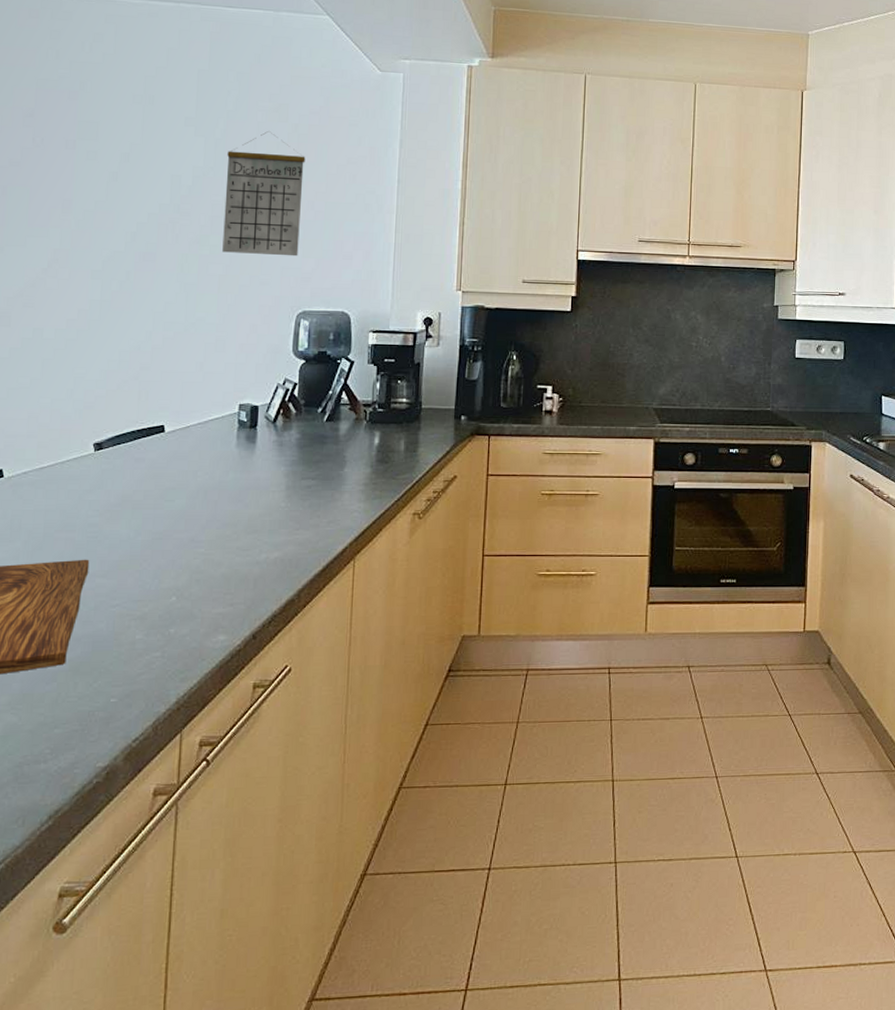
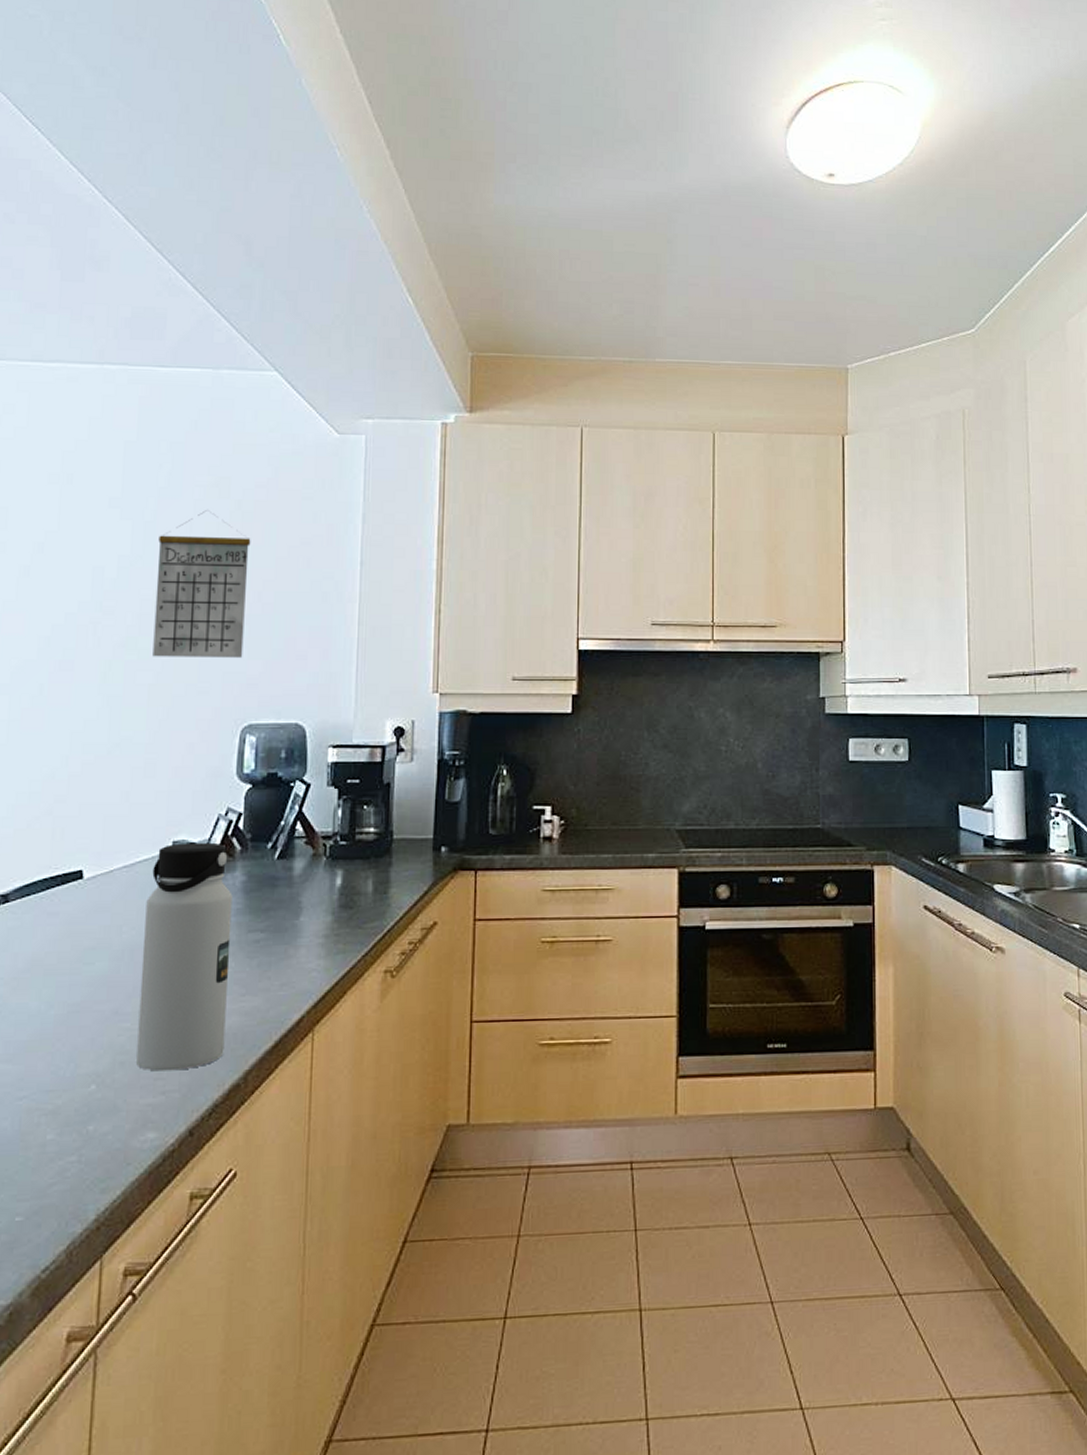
water bottle: none [209,406,289,588] -> present [136,842,233,1071]

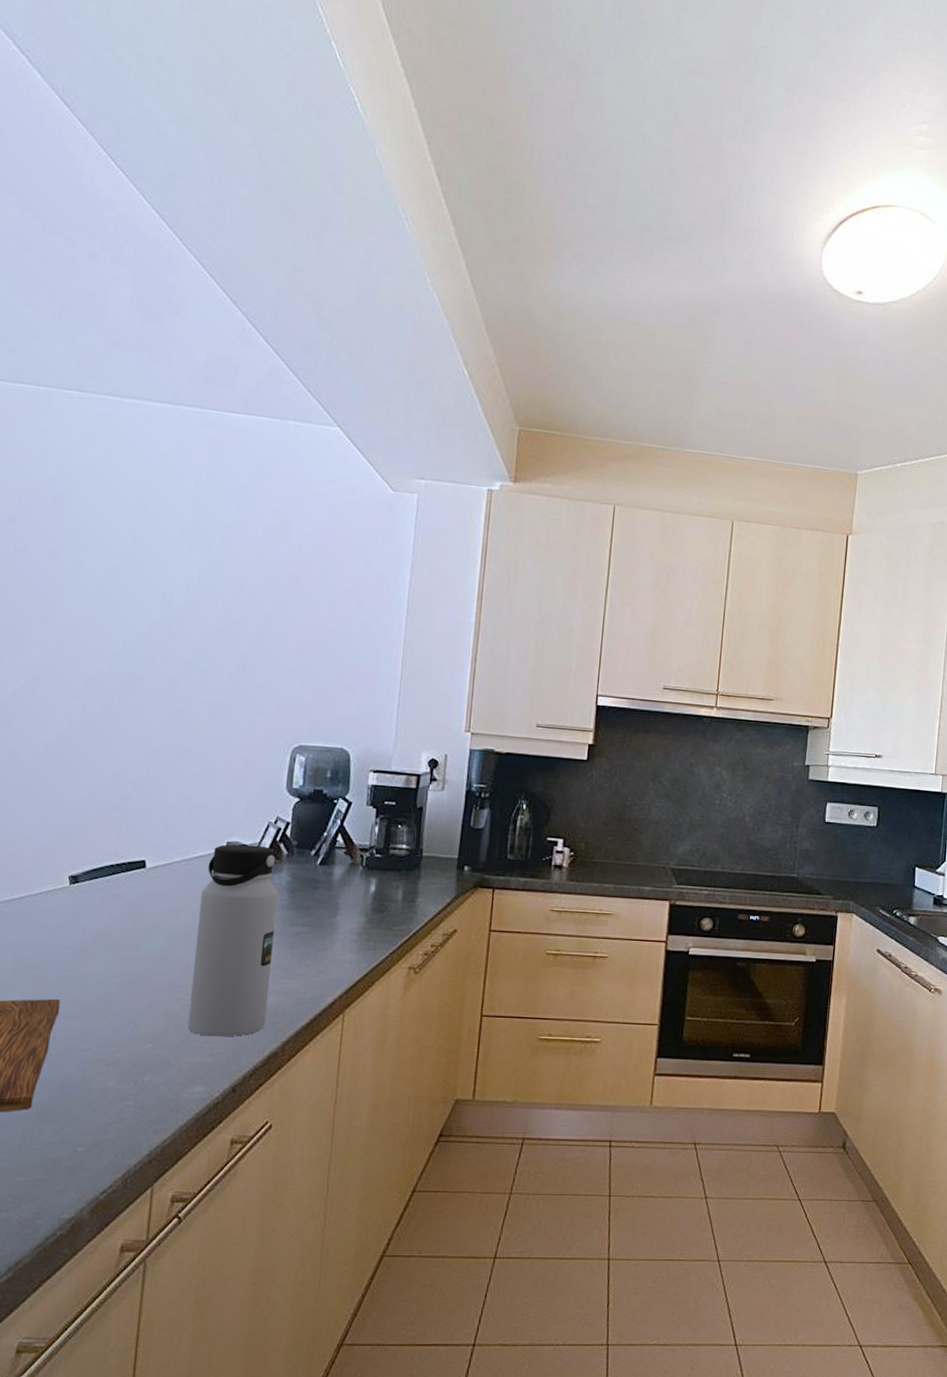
calendar: present [153,510,251,659] -> none [215,549,308,687]

